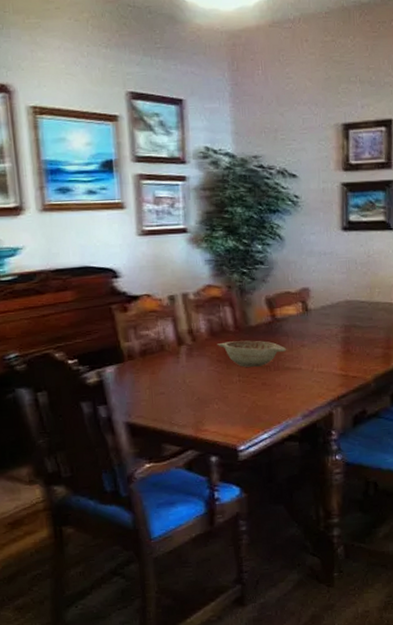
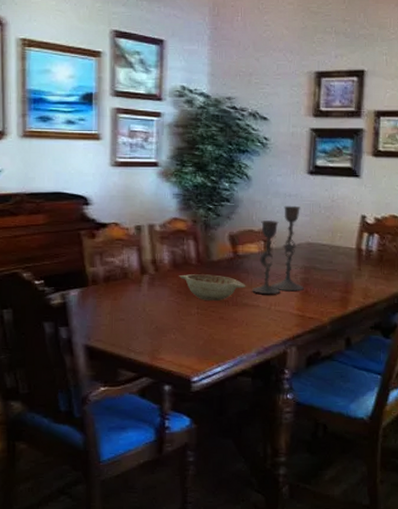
candlestick: none [293,263,346,356] -> present [252,205,304,294]

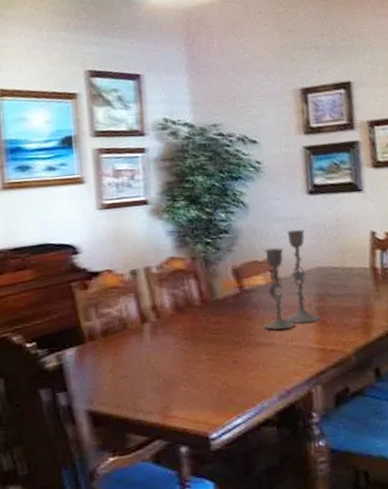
decorative bowl: present [179,274,246,300] -> none [183,314,258,344]

